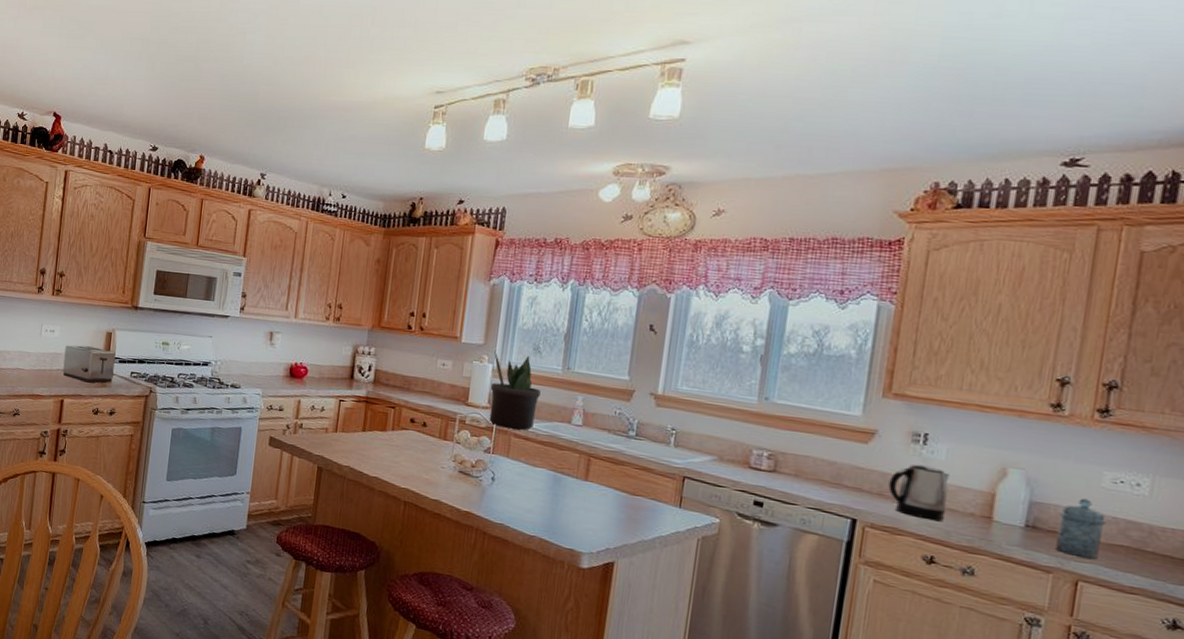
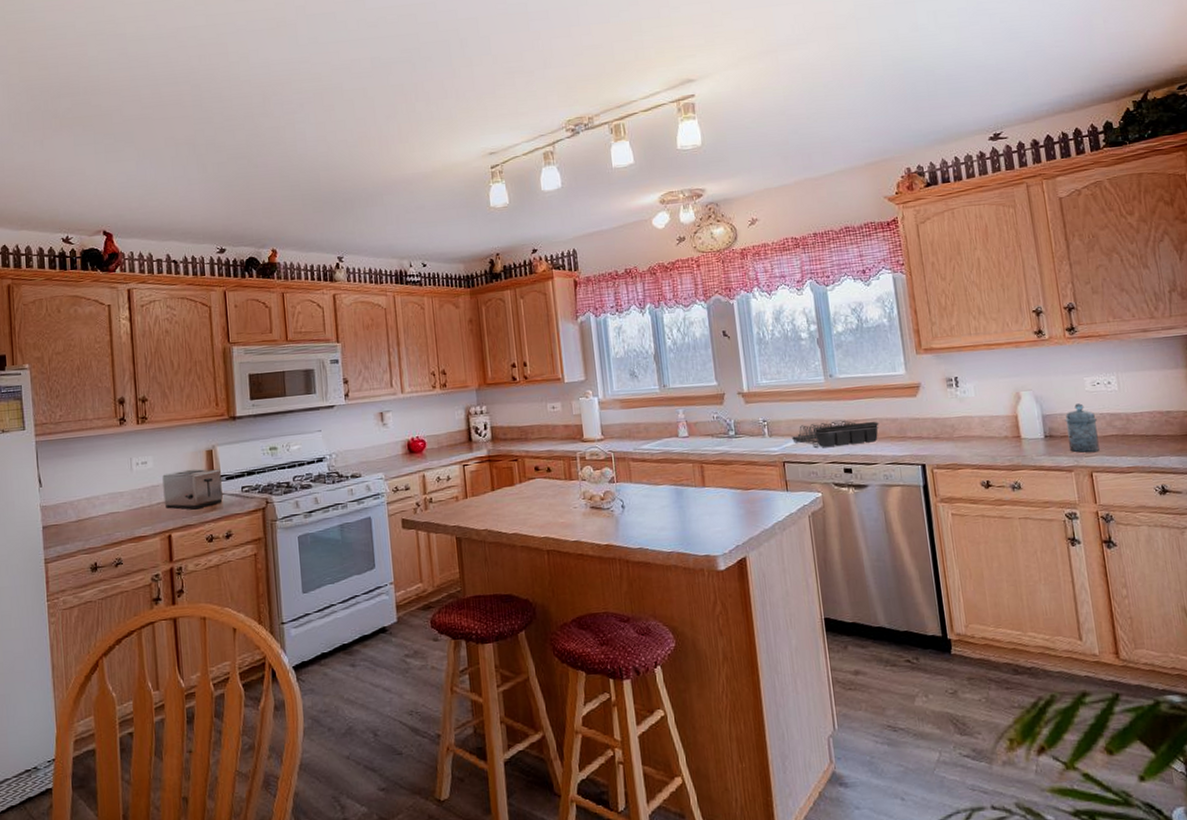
planter: present [489,350,541,430] -> none [596,381,647,455]
dish rack: none [701,443,812,482] -> present [792,421,879,449]
kettle: present [888,464,950,521] -> none [940,404,988,451]

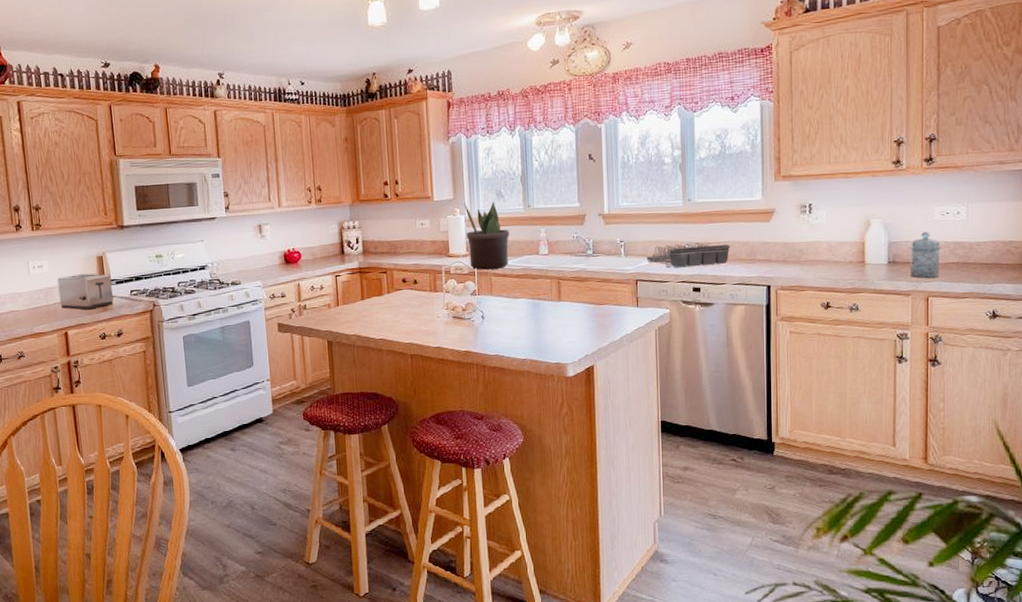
planter: none [596,381,647,455] -> present [464,201,509,270]

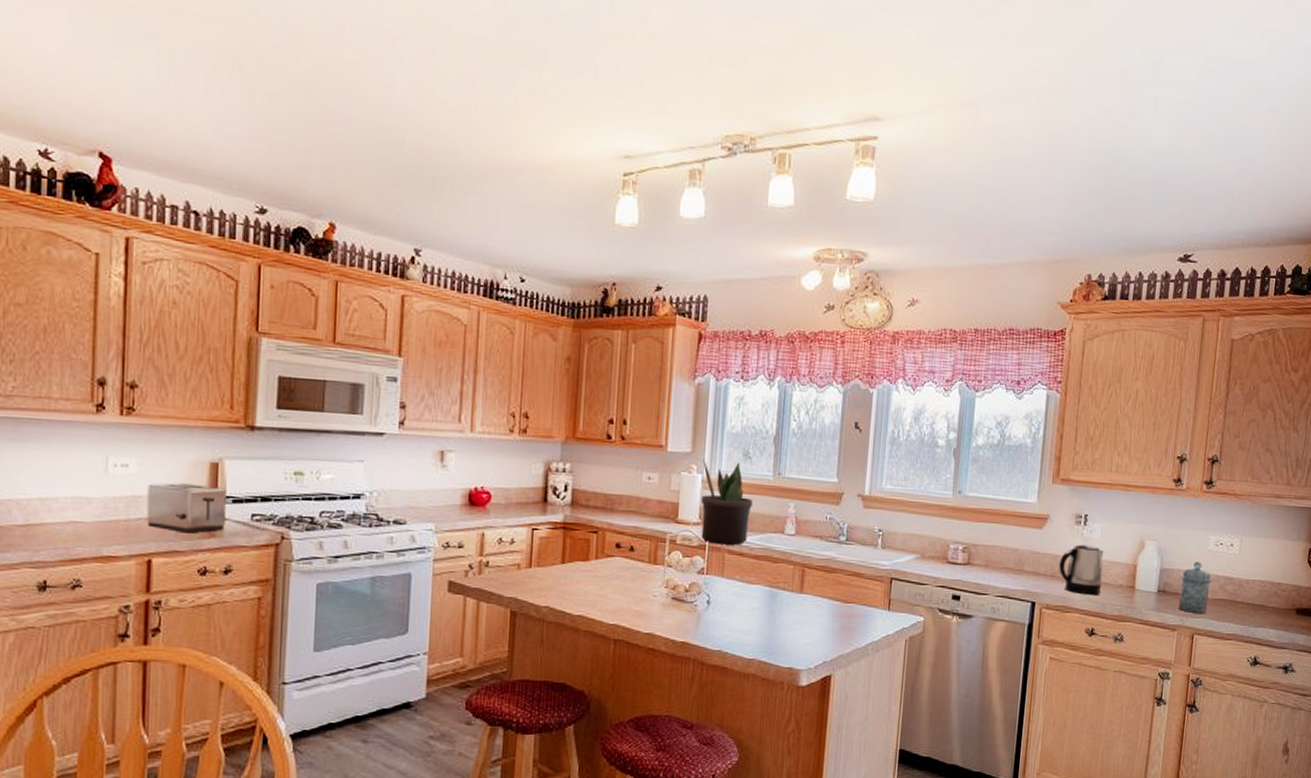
dish rack: present [647,243,731,269] -> none [905,541,999,572]
kettle: none [789,229,833,274] -> present [1059,544,1104,595]

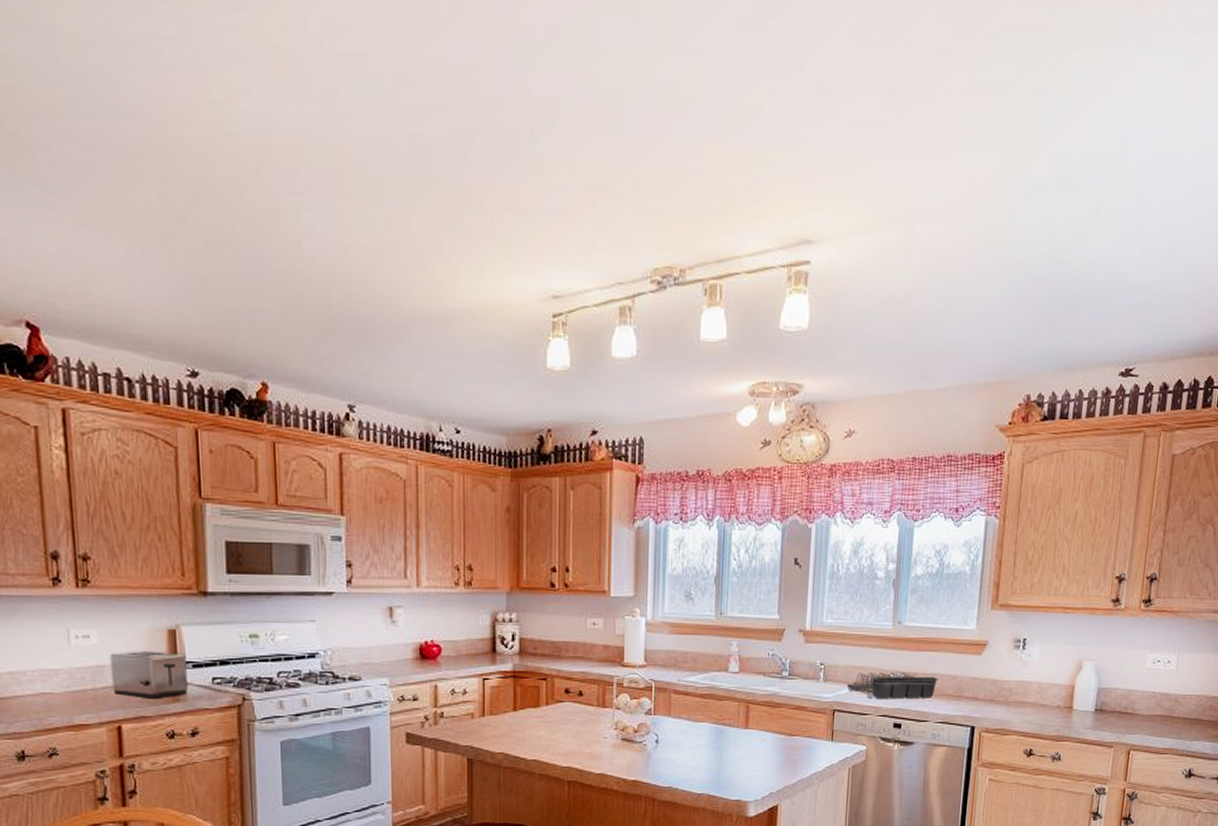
planter: present [700,458,753,545] -> none [645,601,696,685]
dish rack: none [905,541,999,572] -> present [847,673,938,700]
kettle: present [1059,544,1104,595] -> none [998,668,1042,718]
canister: present [1179,561,1212,613] -> none [1115,680,1149,730]

